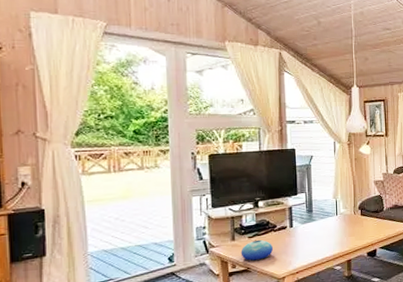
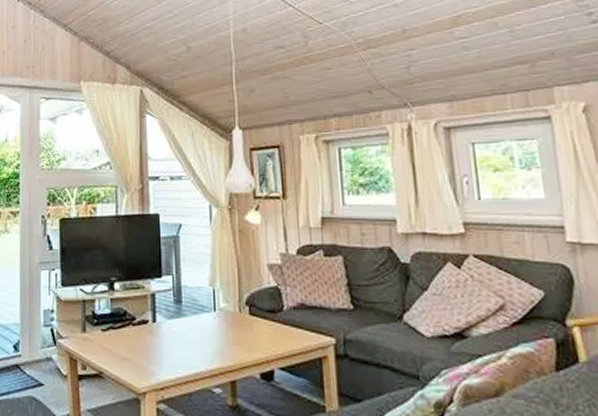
bowl: present [240,239,273,261] -> none [92,334,131,363]

